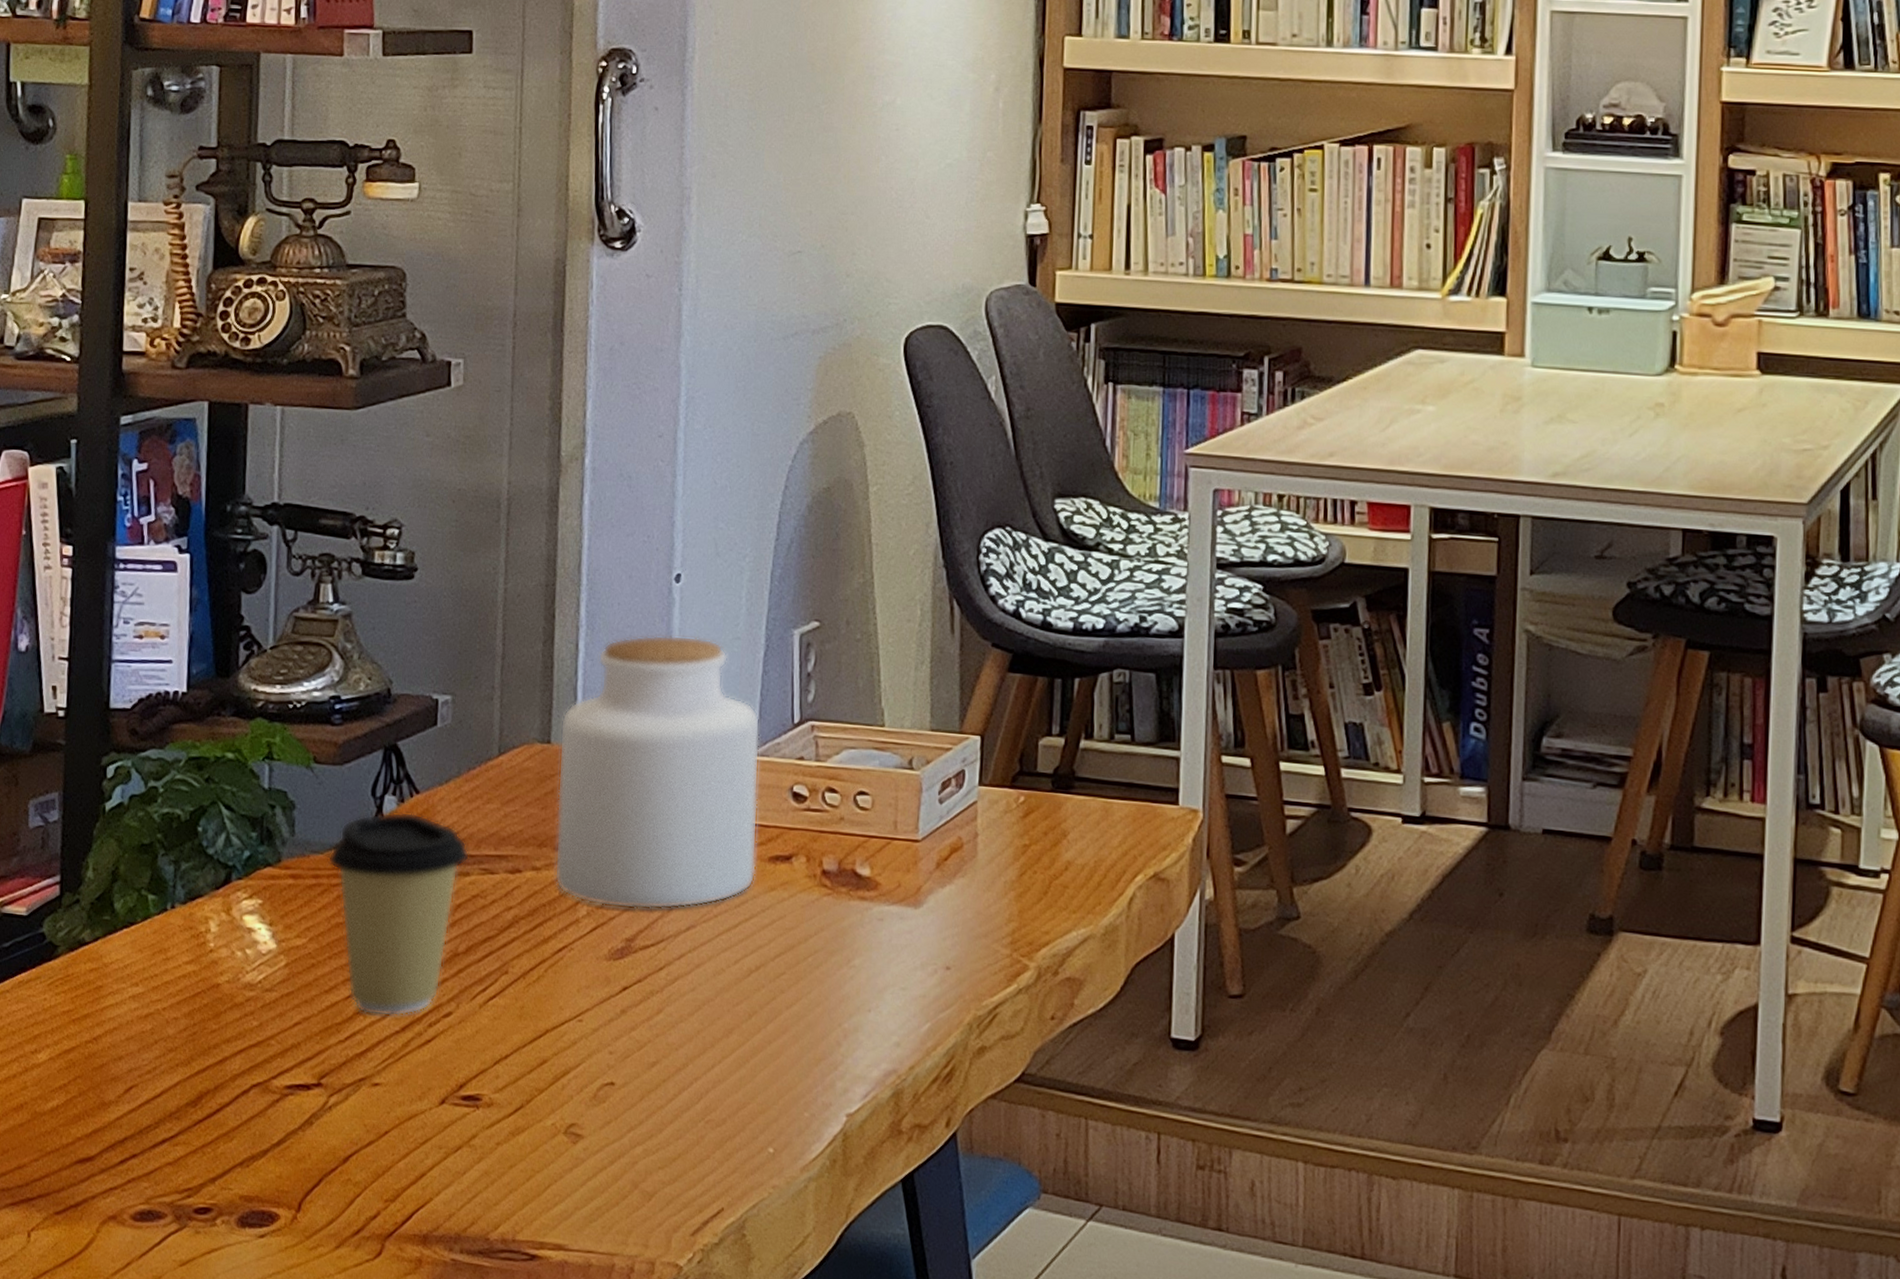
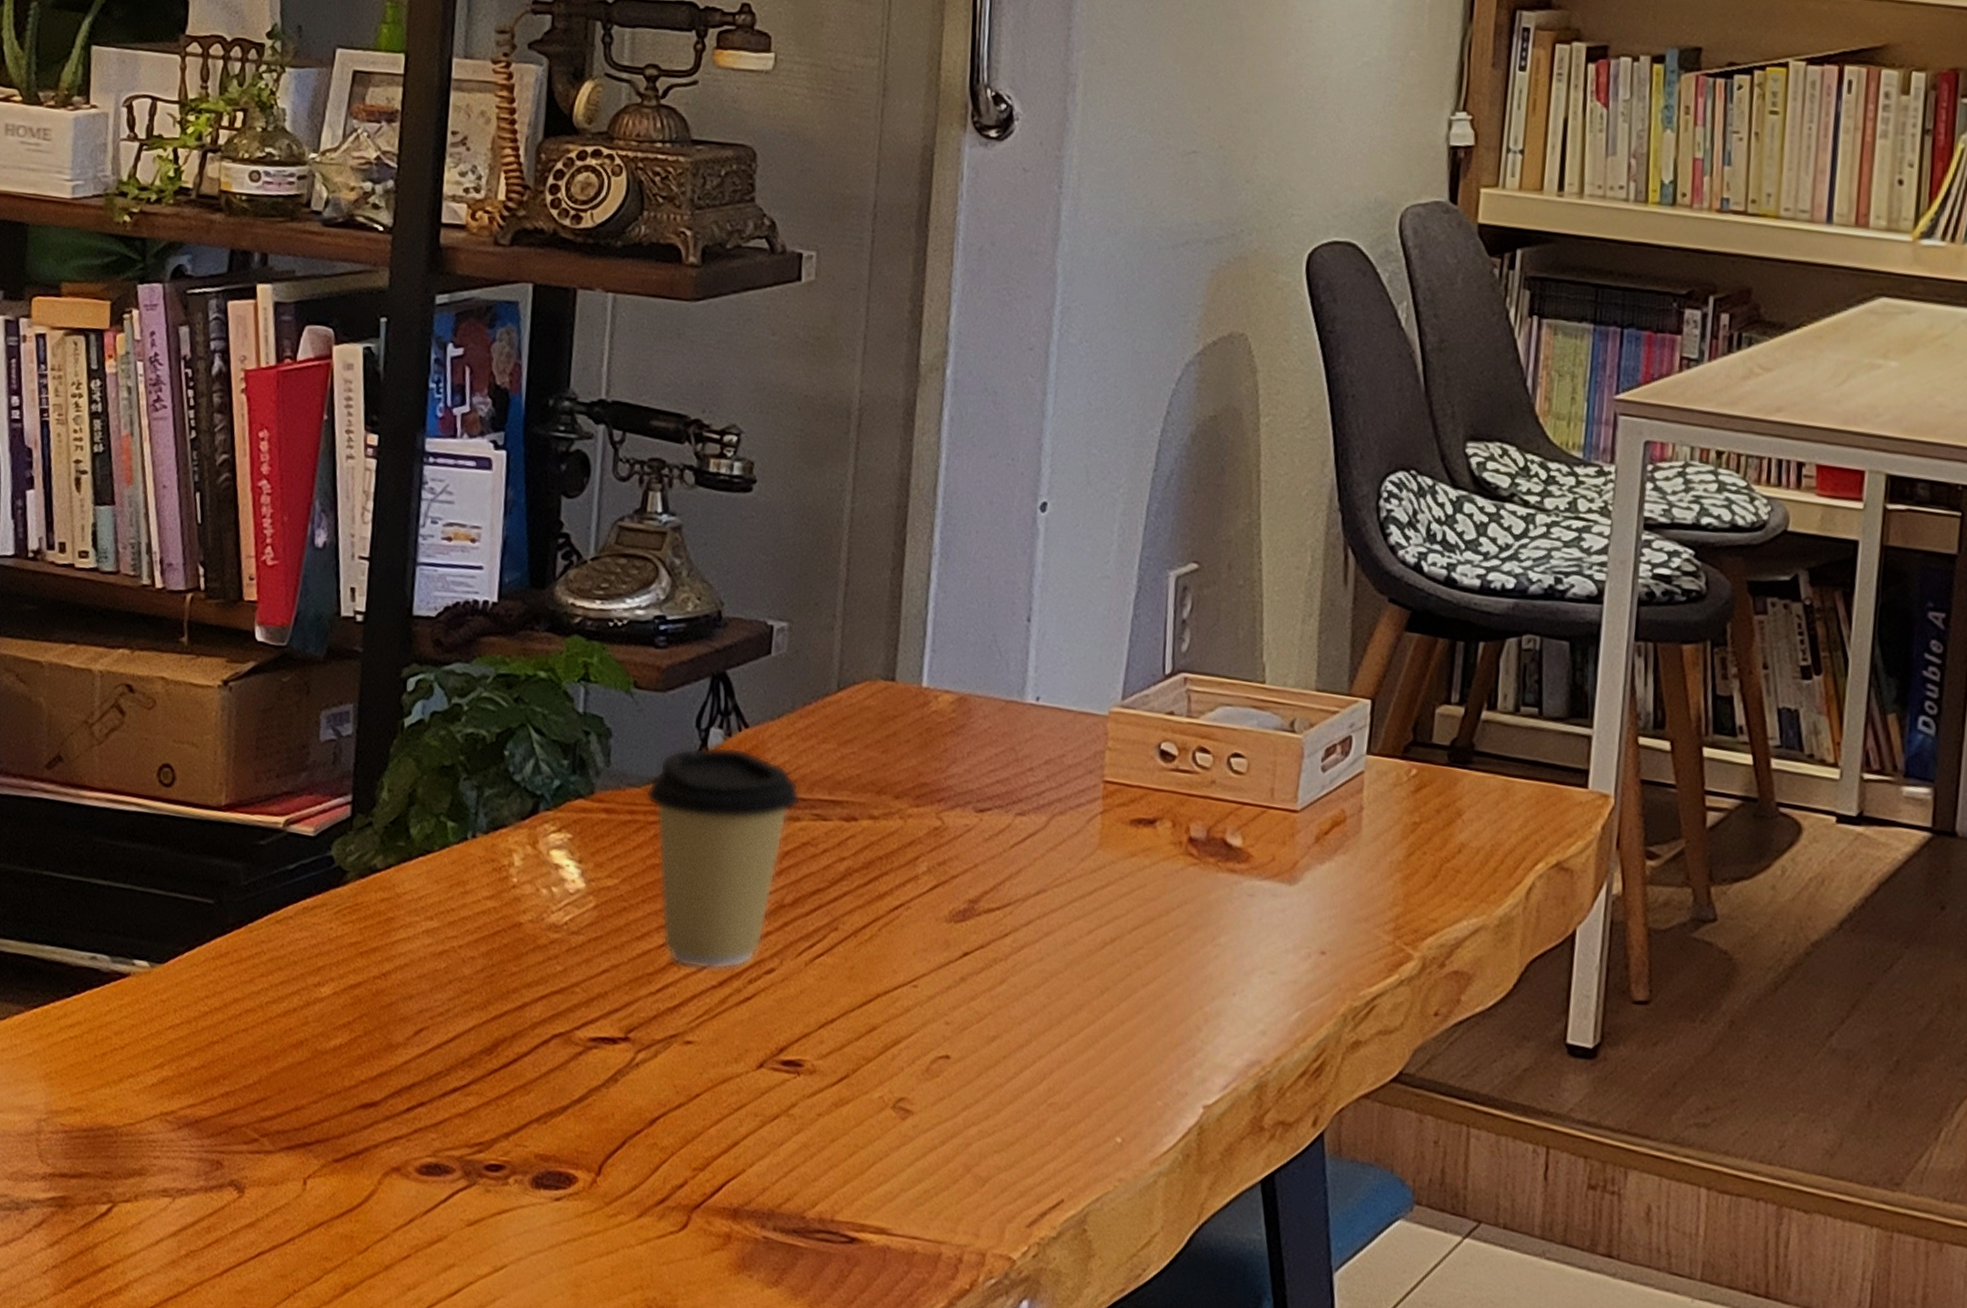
jar: present [554,635,760,910] -> none [893,568,1128,871]

